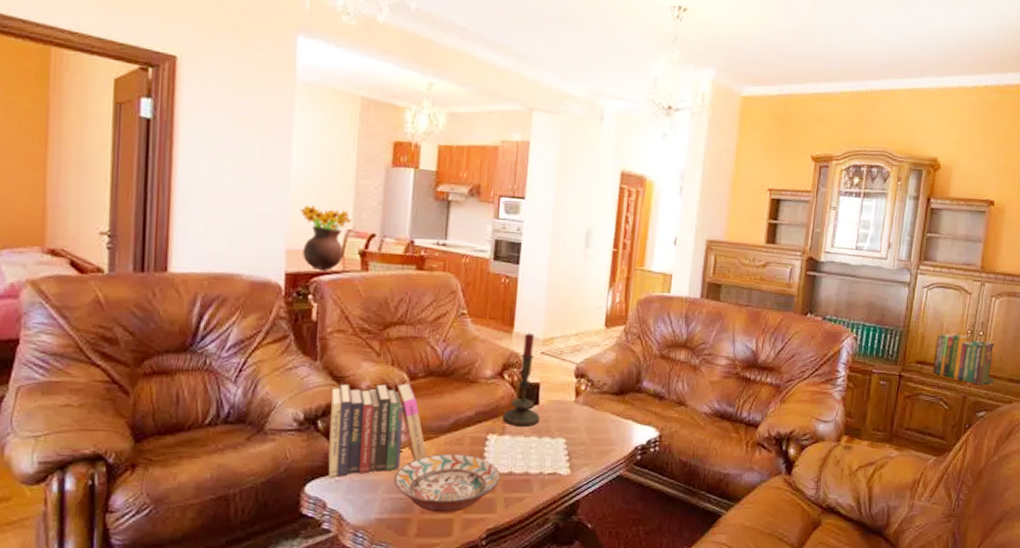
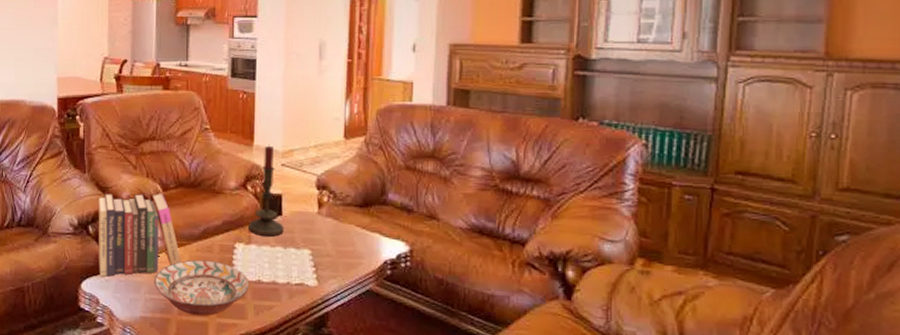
flower arrangement: present [300,204,351,270] -> none [67,38,107,94]
books: present [934,333,996,386] -> none [763,137,860,202]

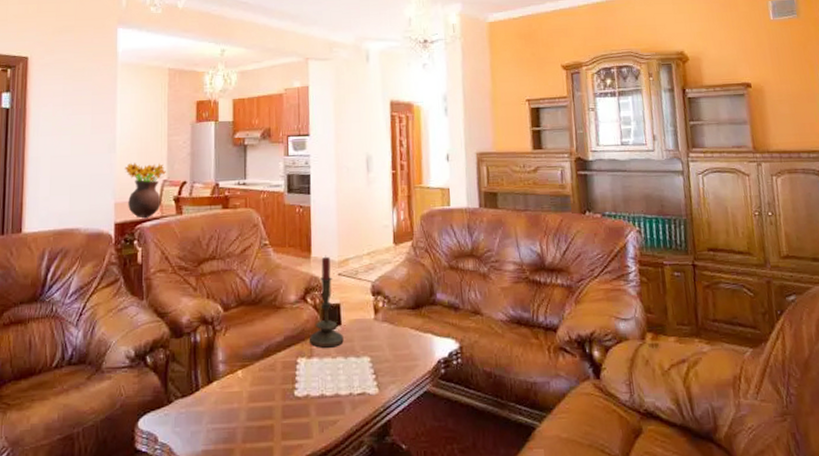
flower arrangement: none [67,38,107,94] -> present [125,162,166,218]
books: present [99,192,182,277] -> none [157,313,244,410]
decorative bowl: present [153,259,250,317] -> none [216,379,313,442]

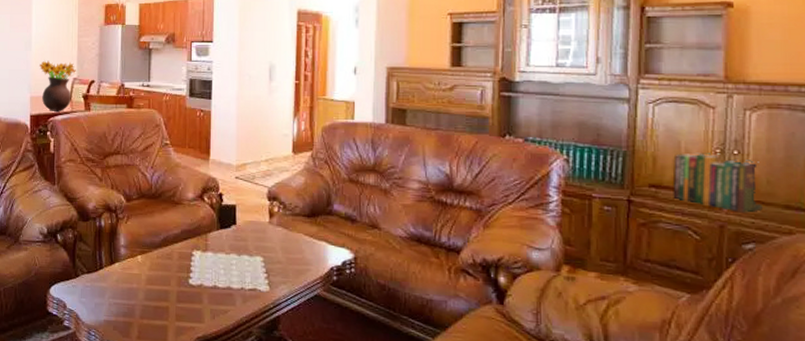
candle: present [310,255,344,348] -> none [205,158,238,245]
books: none [724,215,797,268] -> present [674,153,763,213]

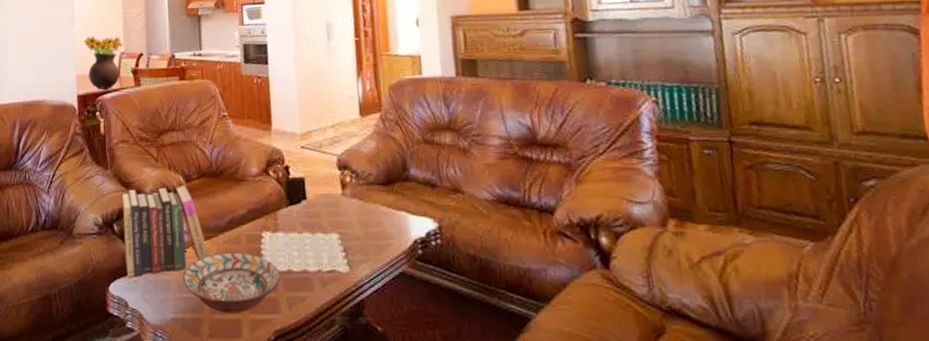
books: none [66,203,143,282] -> present [122,184,209,277]
decorative bowl: none [117,266,206,320] -> present [182,252,281,313]
books: present [674,153,763,213] -> none [772,82,878,146]

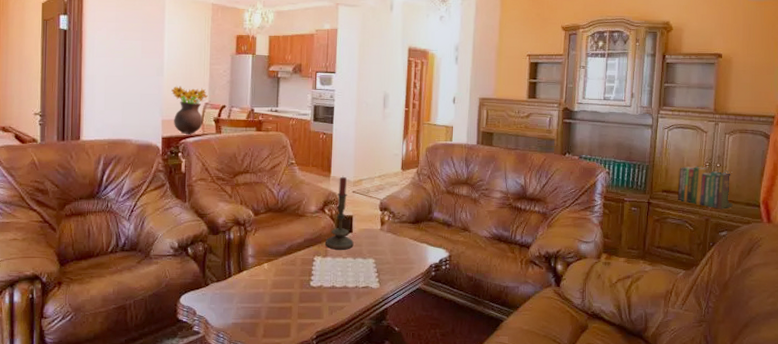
books: present [122,184,209,277] -> none [196,217,269,291]
decorative bowl: present [182,252,281,313] -> none [245,272,326,319]
candle: none [274,127,310,222] -> present [325,175,354,250]
books: none [772,82,878,146] -> present [678,166,733,209]

